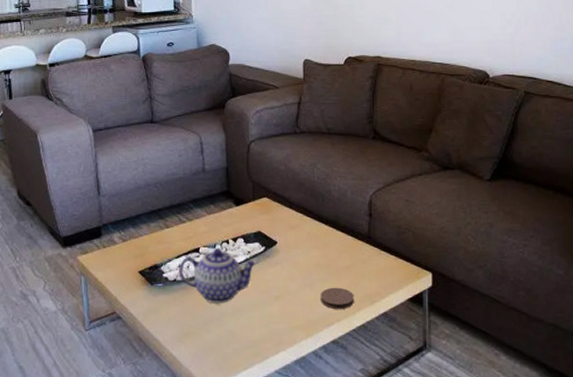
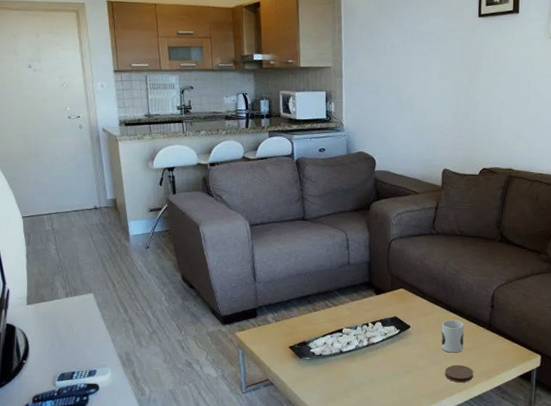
teapot: present [179,249,258,303] -> none [324,330,393,375]
mug: none [313,233,340,273] -> present [441,319,464,353]

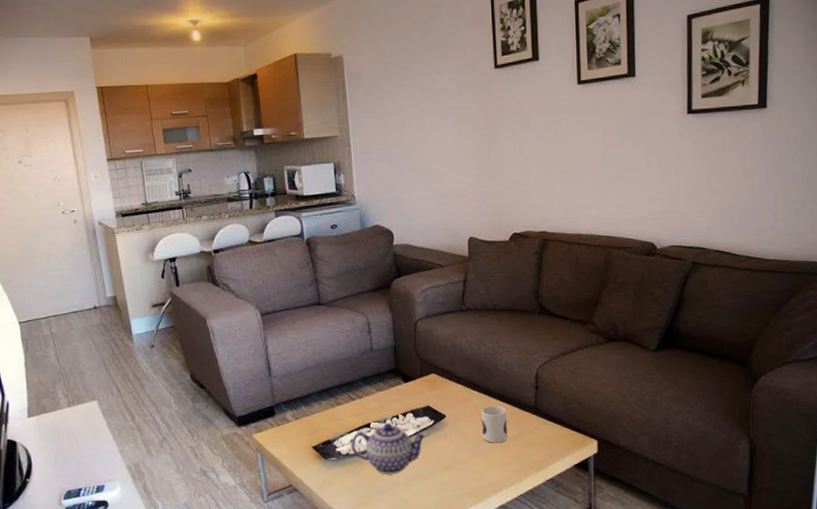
teapot: none [324,330,393,375] -> present [351,423,428,475]
coaster: present [445,364,473,383] -> none [489,456,521,477]

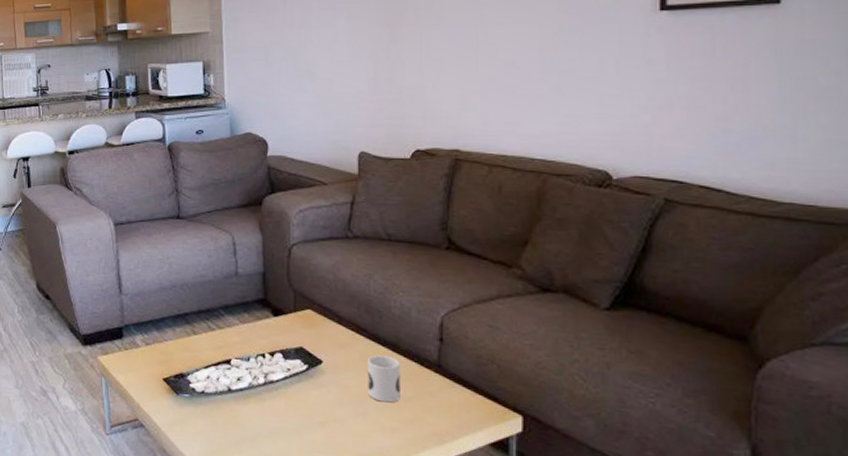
teapot: present [351,423,428,475] -> none [207,362,299,424]

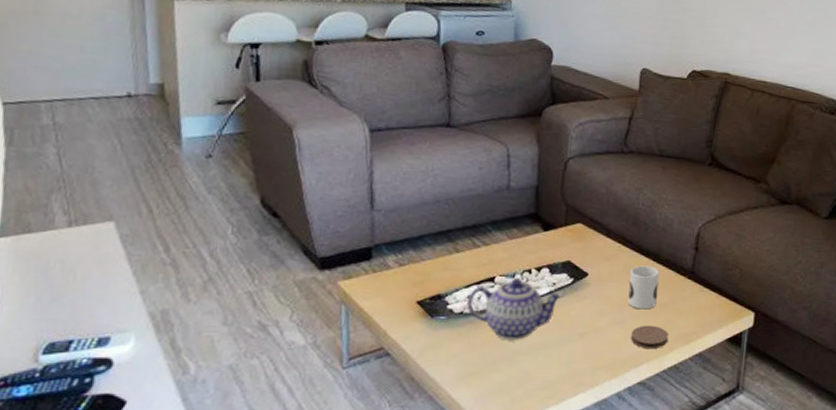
teapot: none [207,362,299,424] -> present [467,278,564,340]
coaster: none [375,419,417,447] -> present [631,325,668,350]

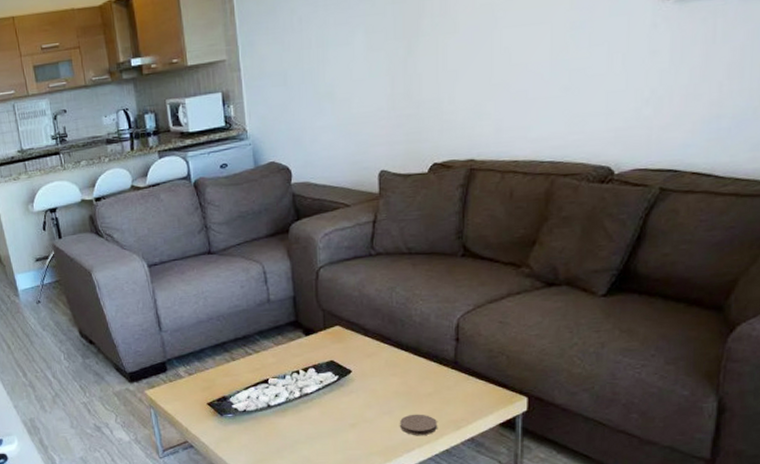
teapot: present [467,278,564,340] -> none [248,379,331,432]
mug: present [628,265,660,310] -> none [391,359,422,400]

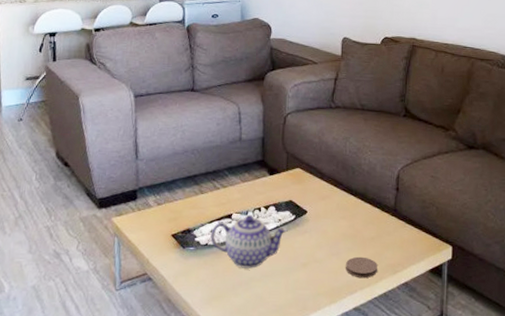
teapot: none [248,379,331,432] -> present [210,215,288,269]

